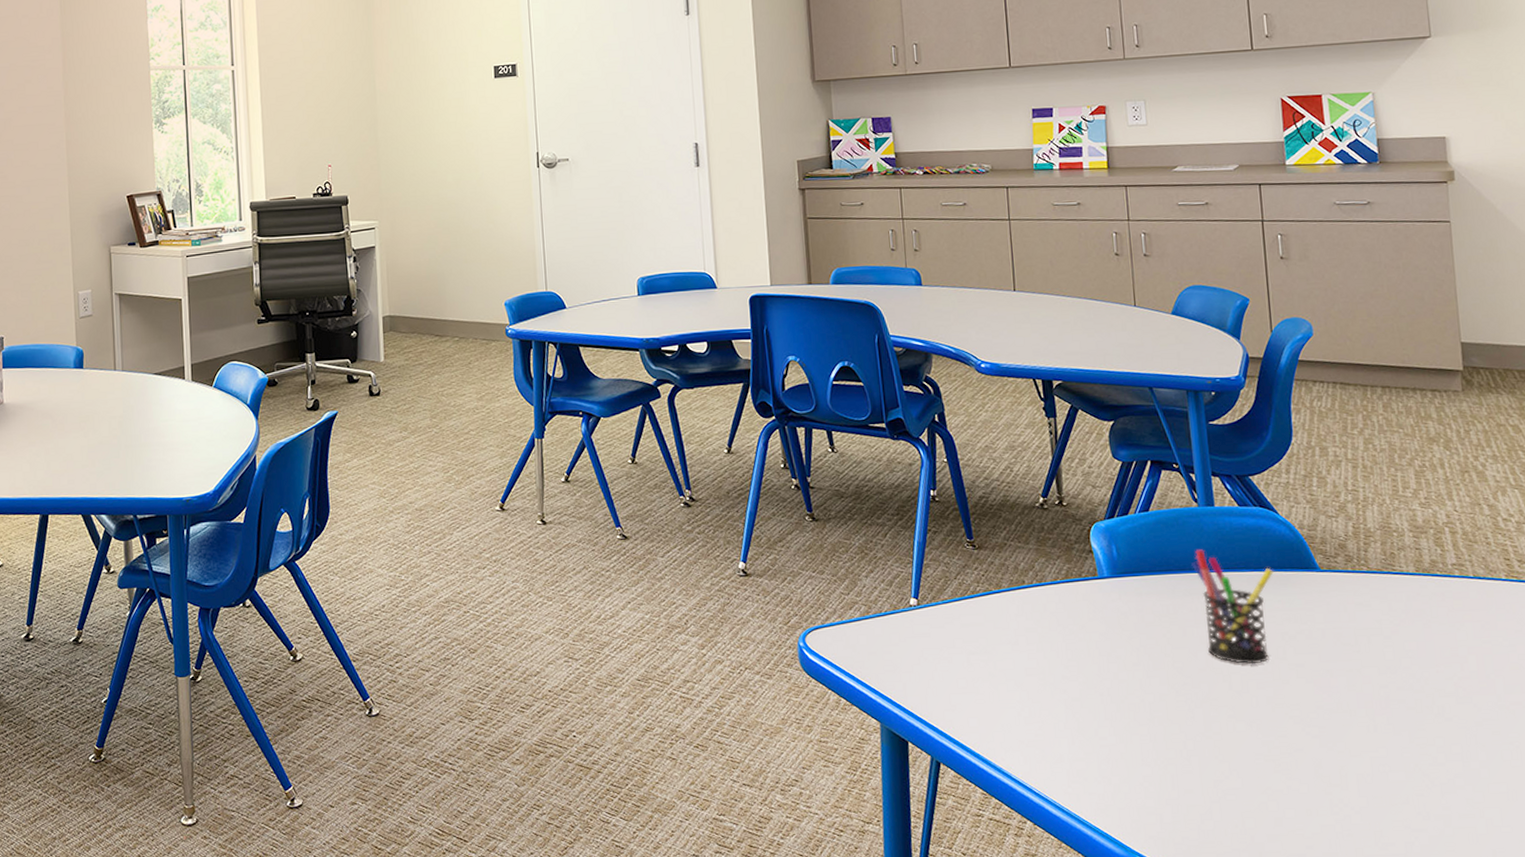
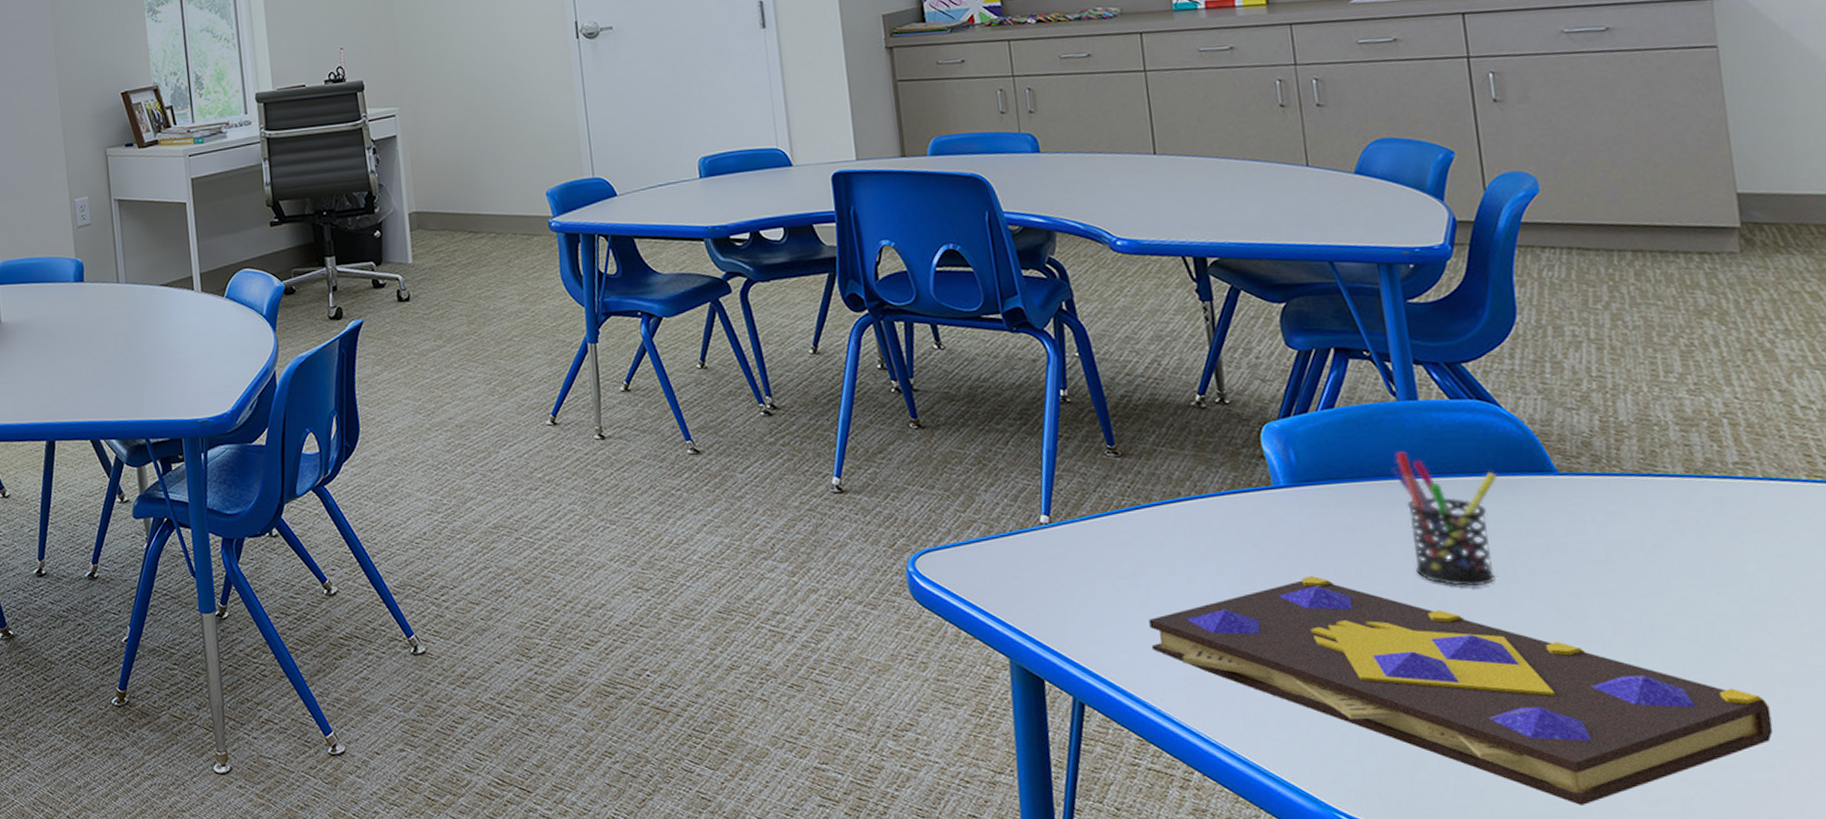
book: none [995,653,1475,849] -> present [1149,575,1773,805]

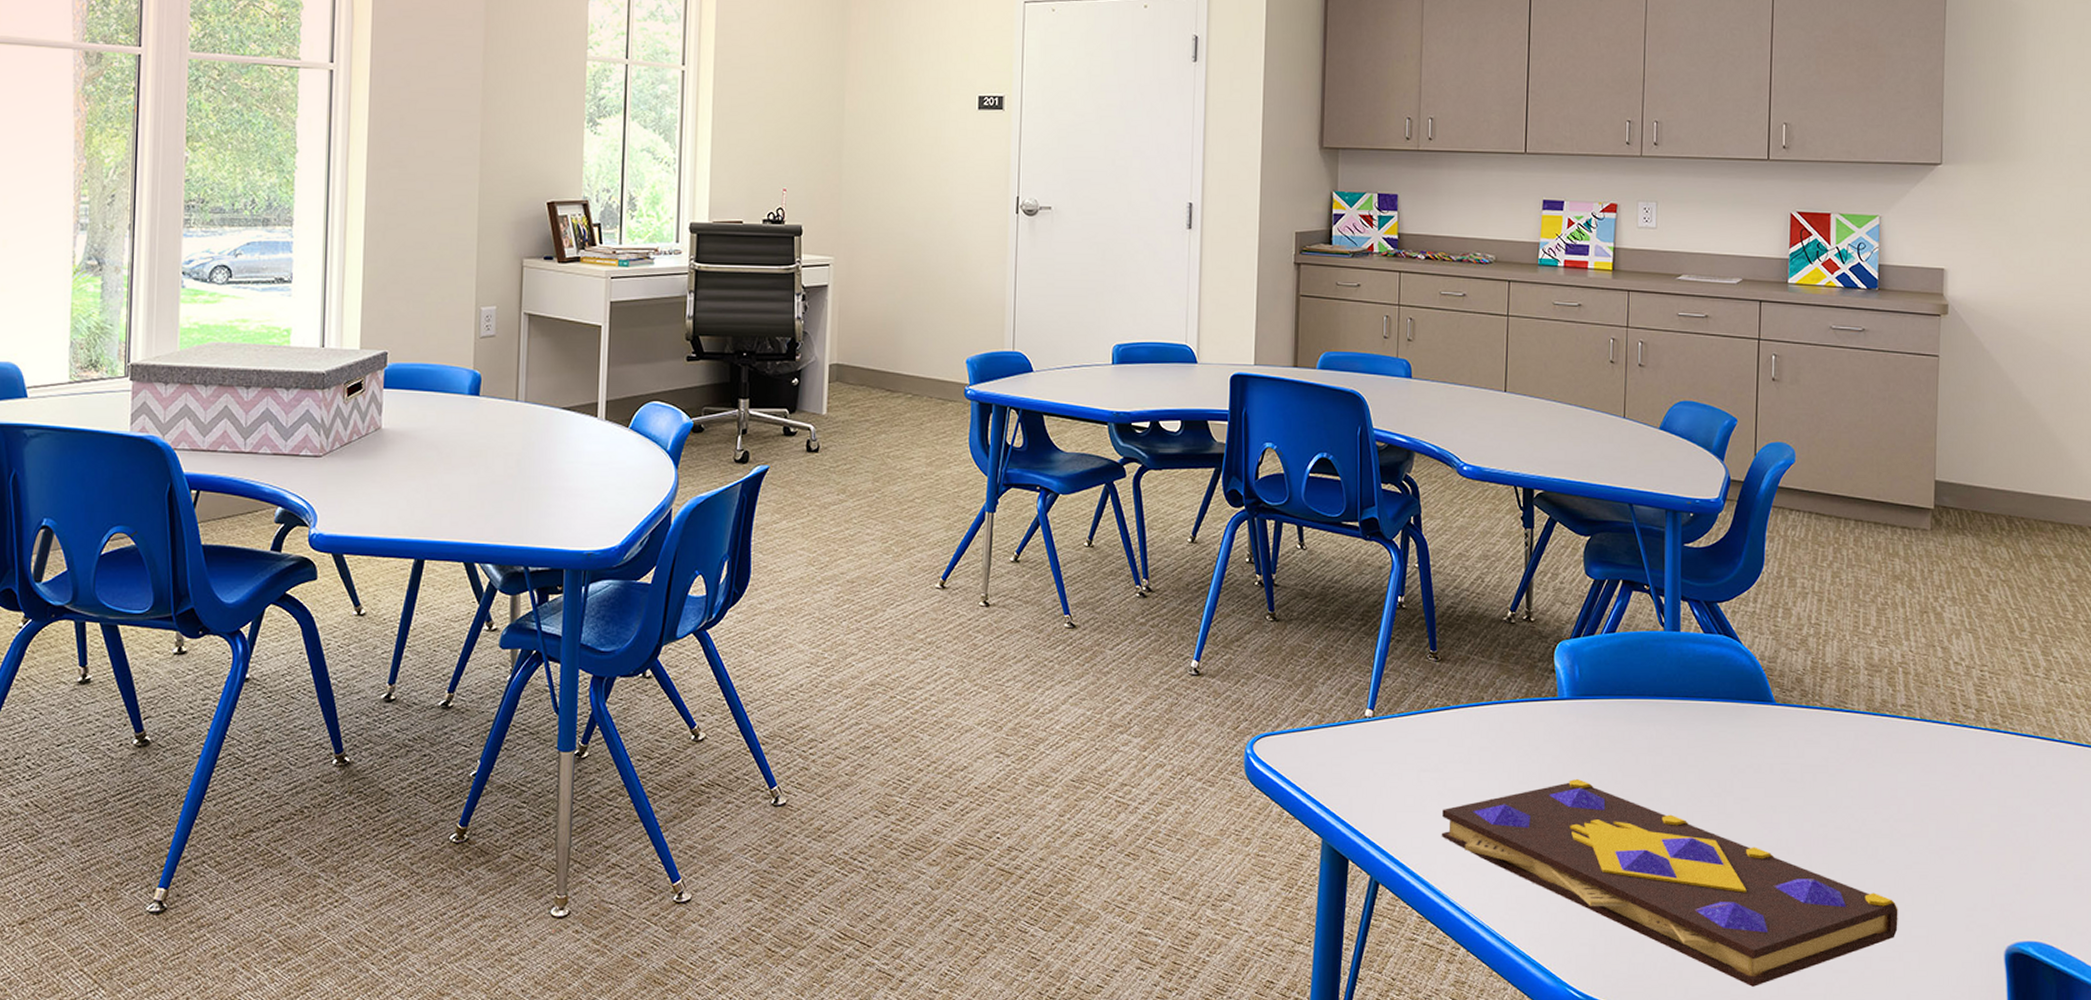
pen holder: present [1391,451,1498,586] -> none [1651,675,1730,795]

